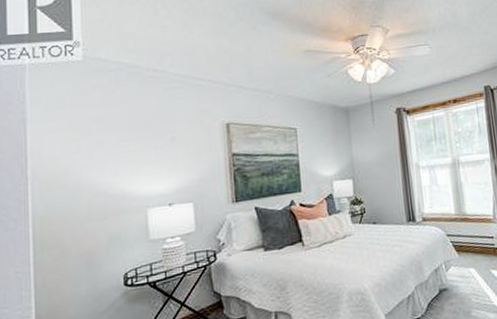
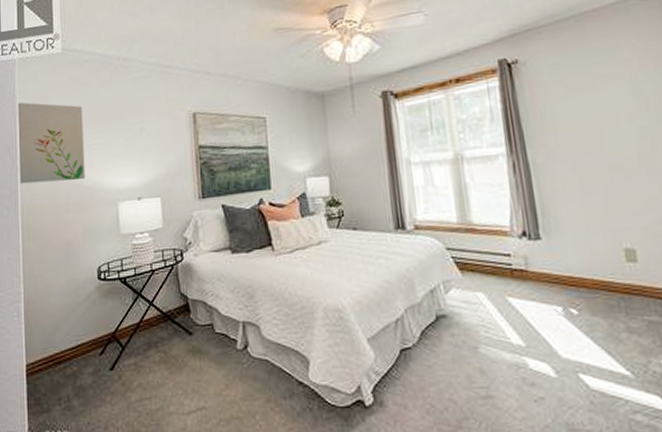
wall art: none [28,109,110,194] -> present [17,102,85,184]

